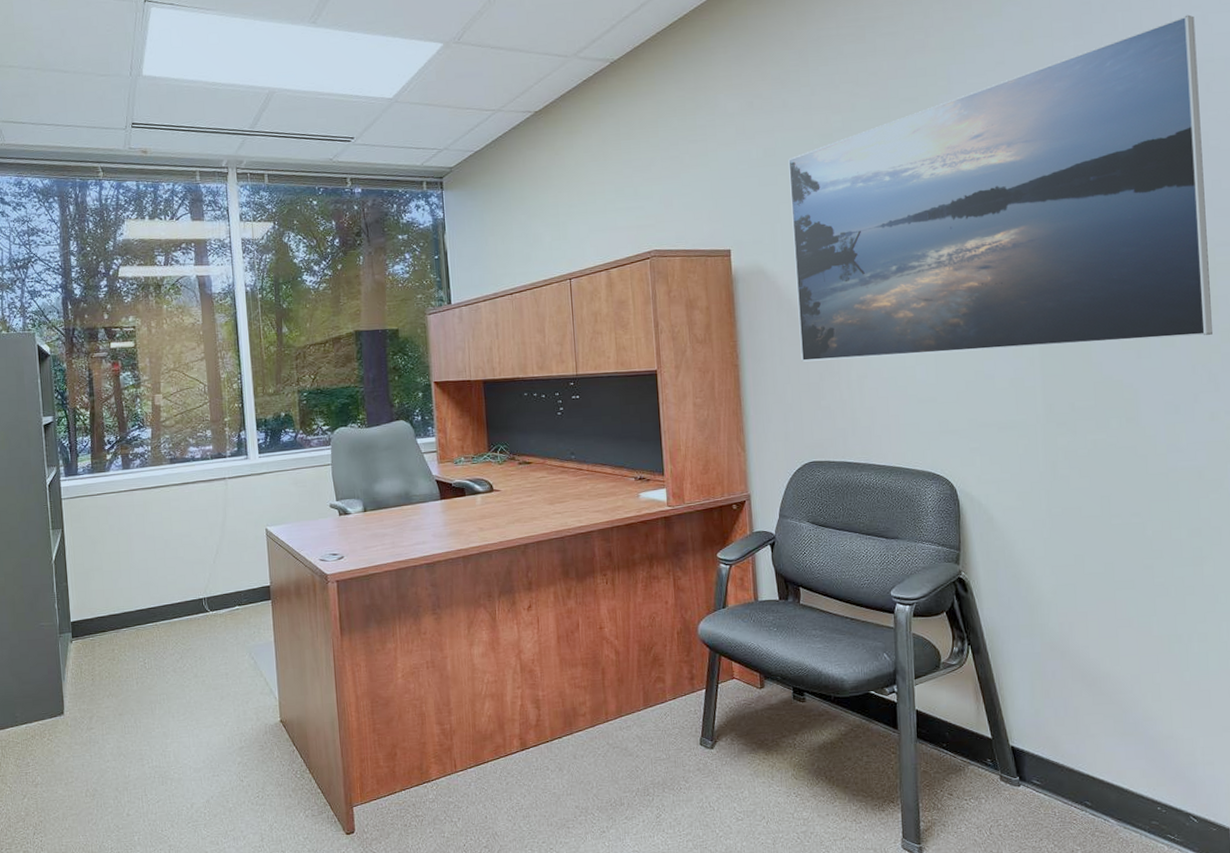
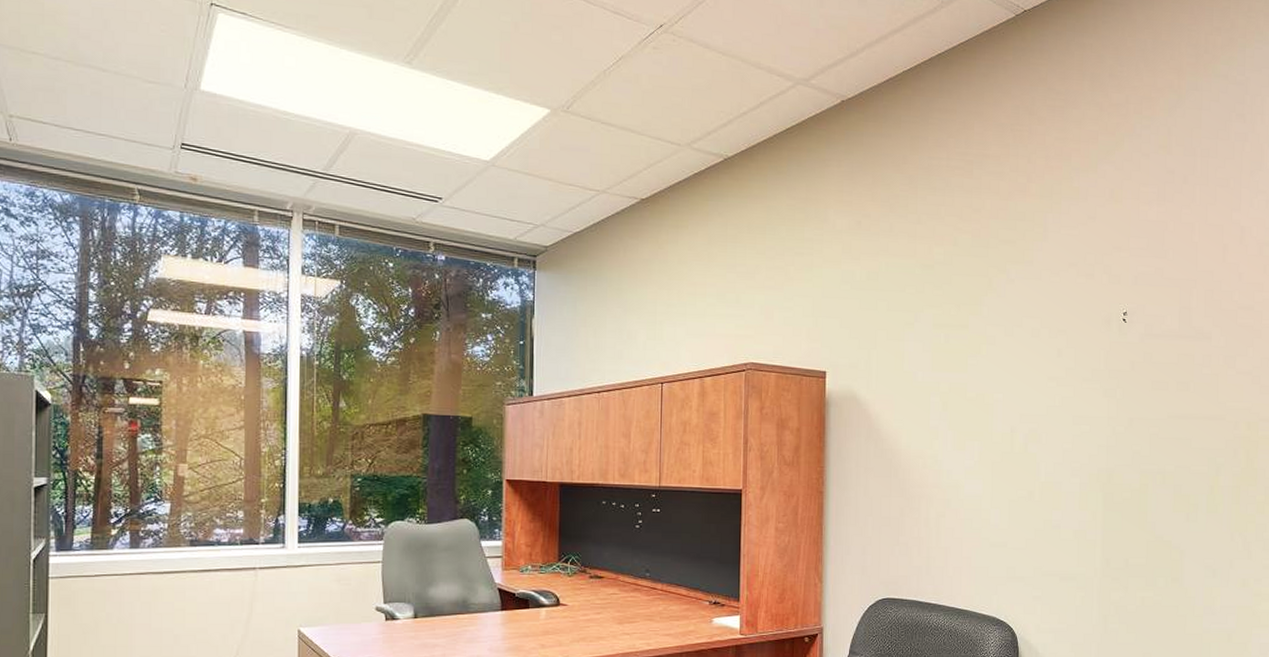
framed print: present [788,14,1212,362] -> none [884,197,1260,505]

